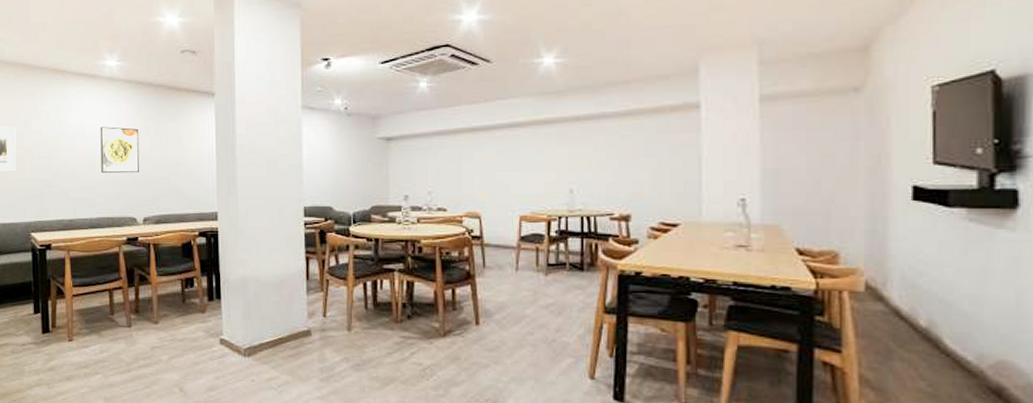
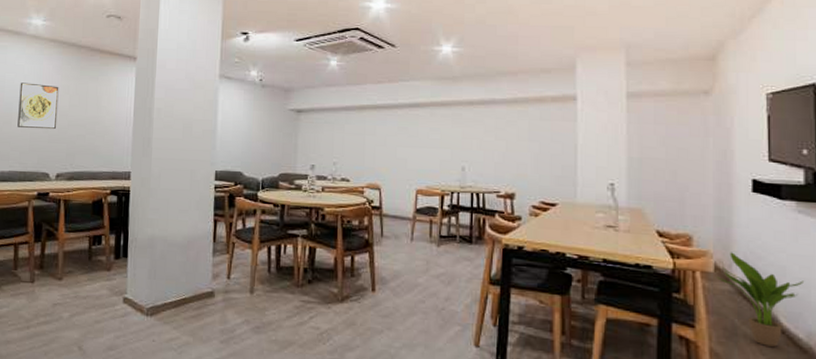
potted plant: none [867,268,974,372] -> present [716,252,803,348]

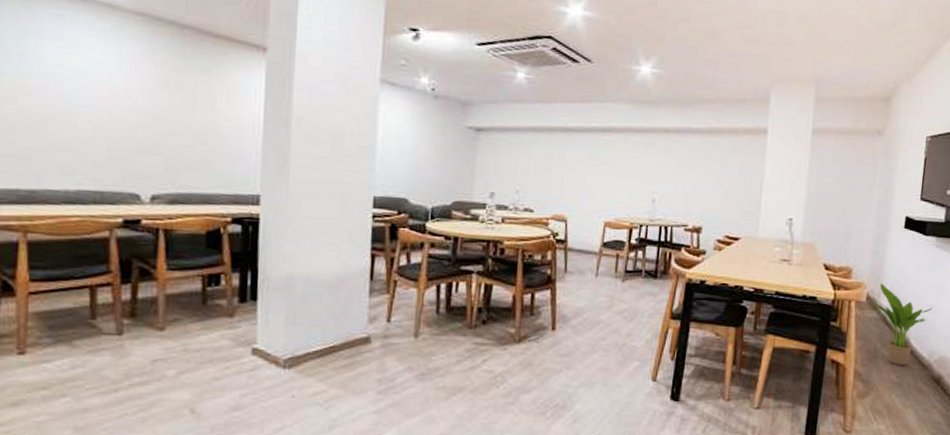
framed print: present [17,82,59,130] -> none [87,69,152,137]

